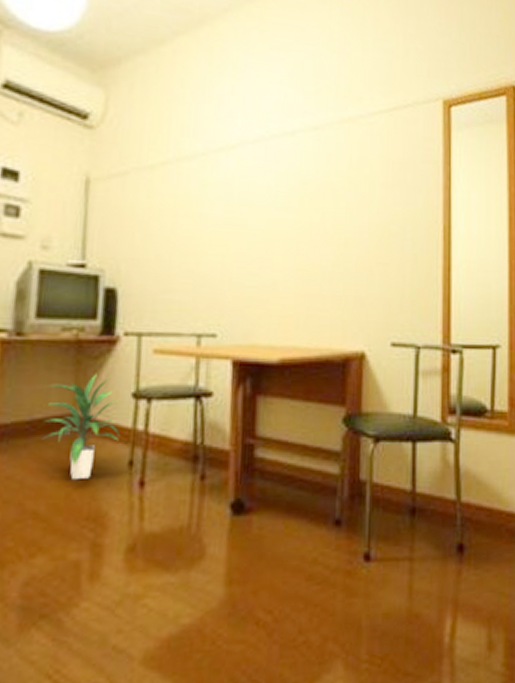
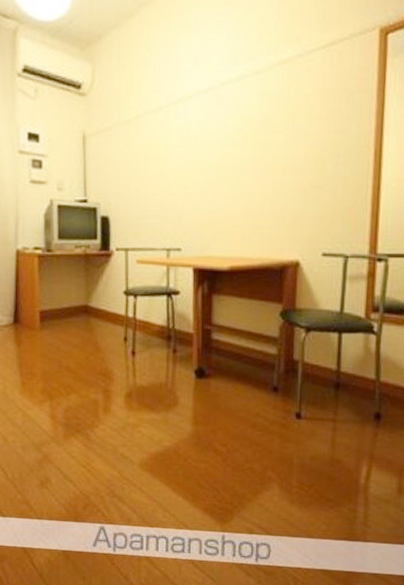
indoor plant: present [41,374,121,481] -> none [68,278,118,349]

